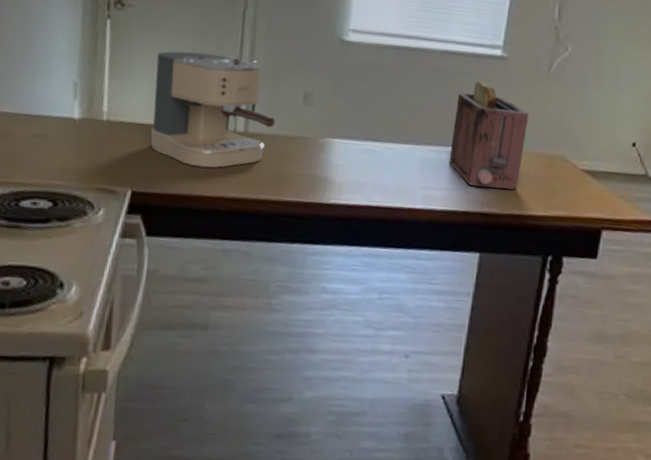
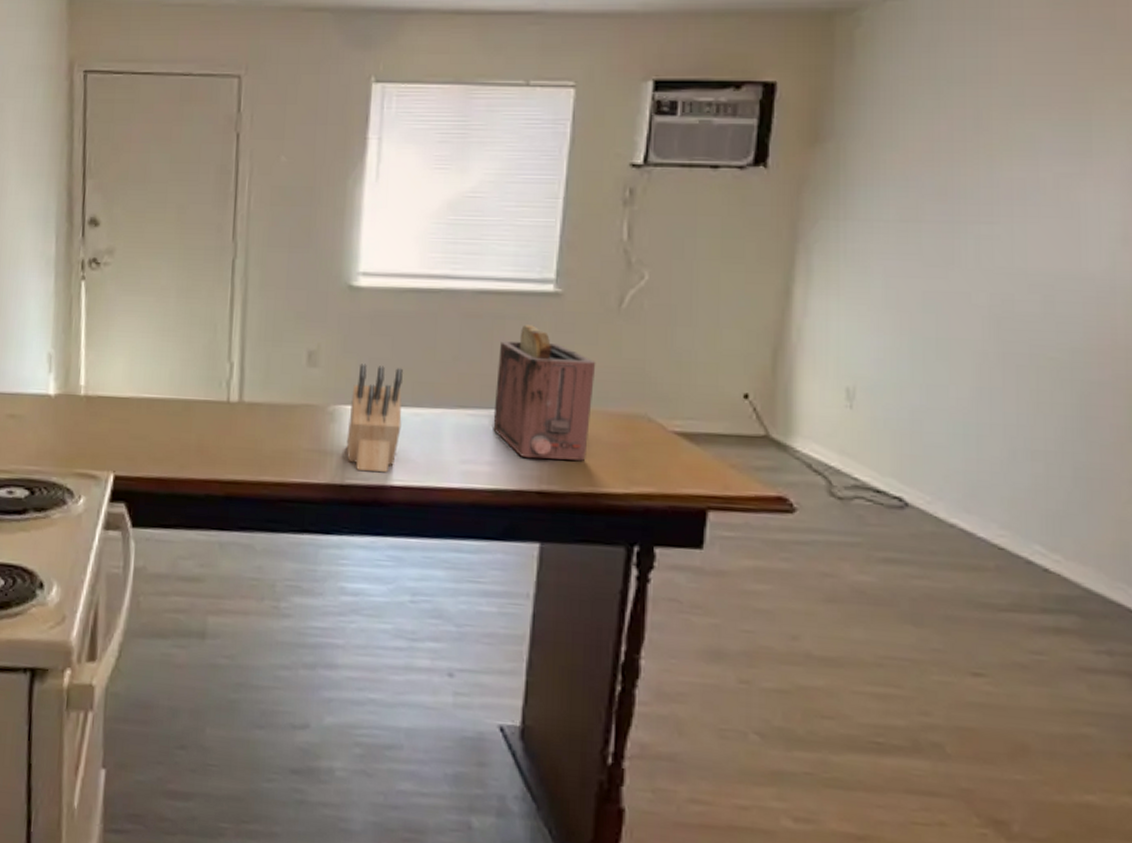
coffee maker: present [150,51,275,168] -> none [132,311,275,446]
knife block: none [332,105,381,195] -> present [346,363,403,473]

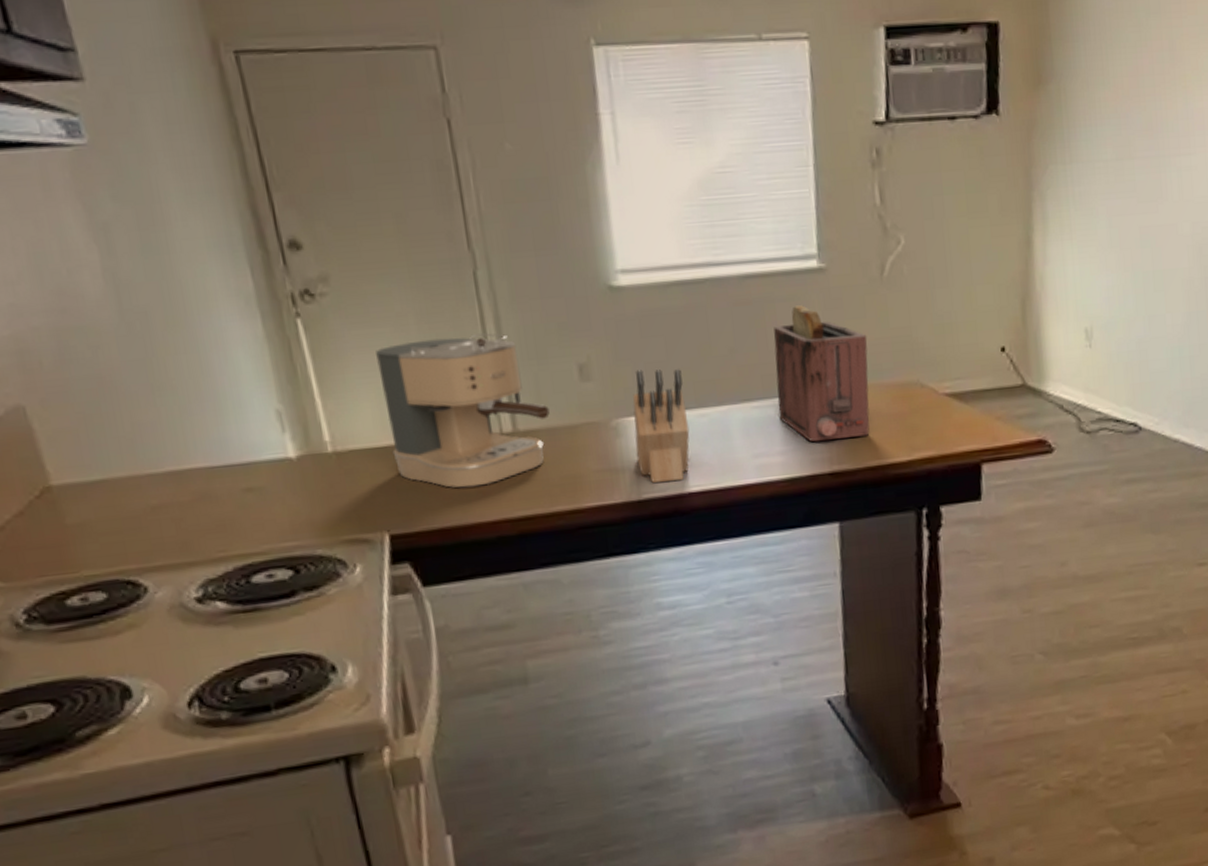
coffee maker: none [132,311,275,446] -> present [376,333,550,488]

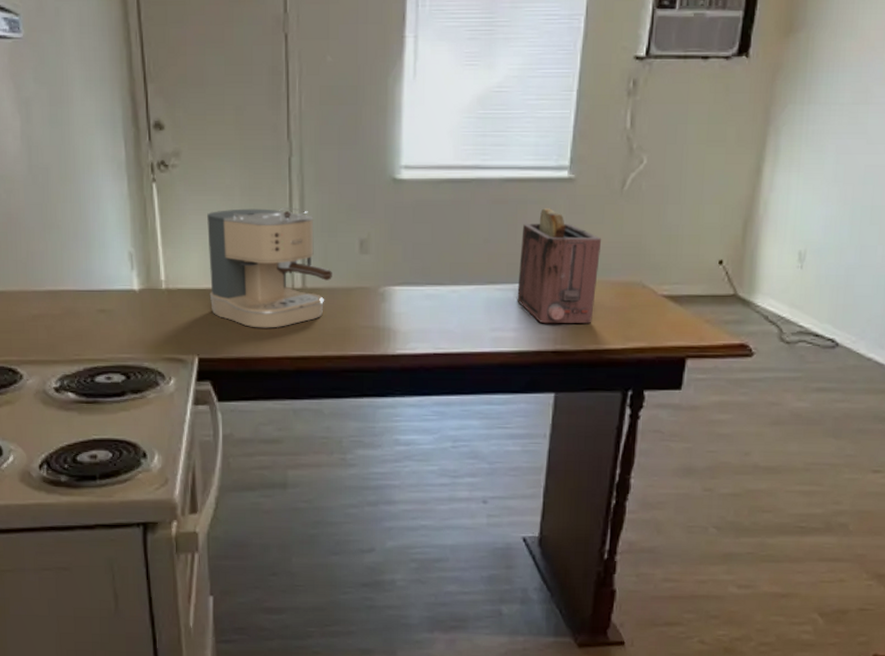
knife block: present [633,369,690,484] -> none [396,249,442,343]

